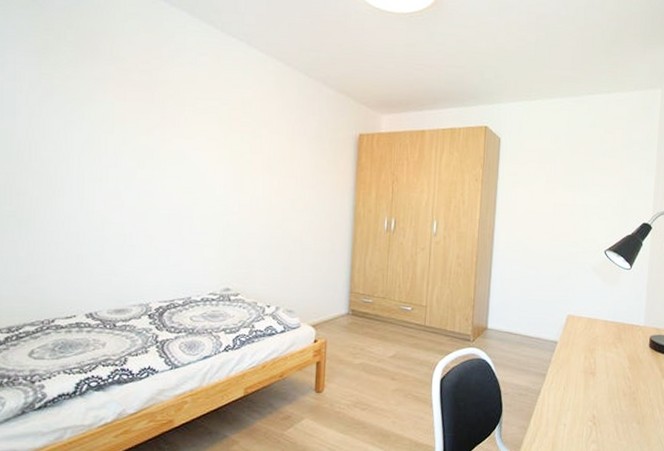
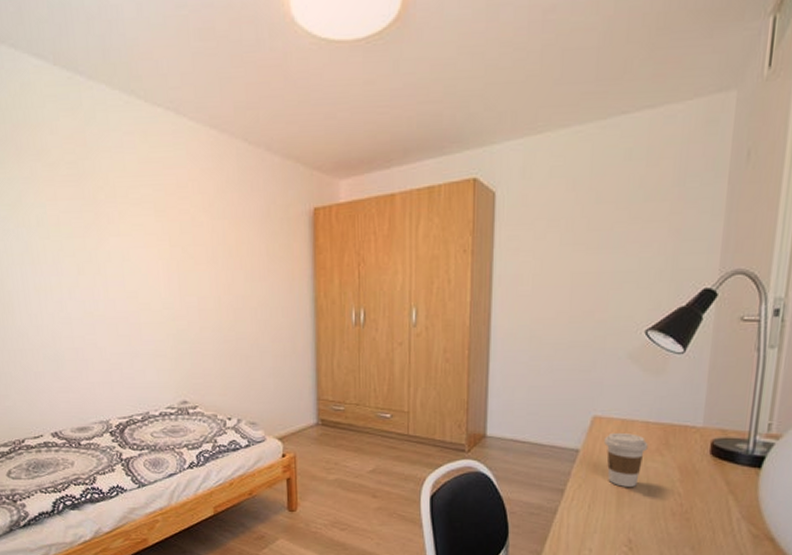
coffee cup: none [576,329,607,372] -> present [604,433,648,487]

